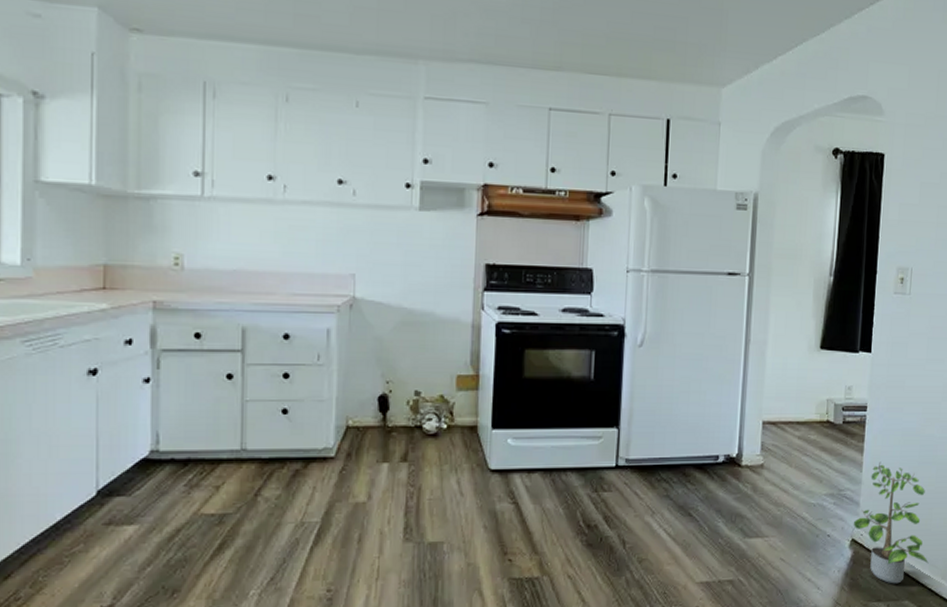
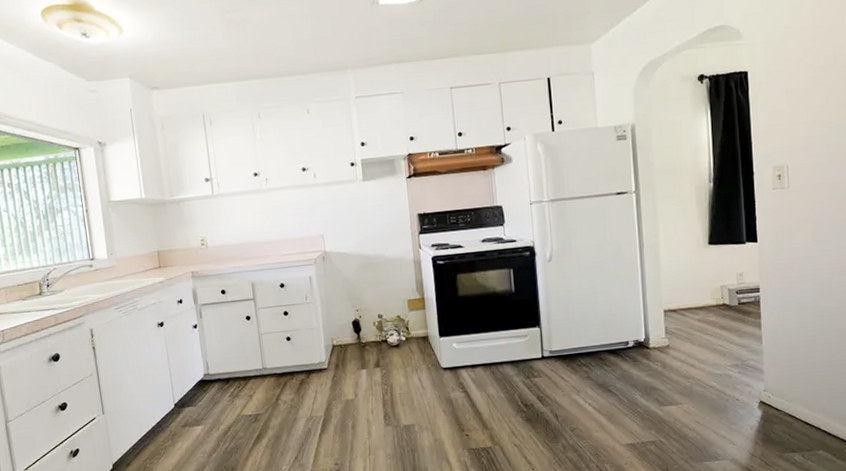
potted plant: present [853,461,929,584] -> none [759,333,839,437]

